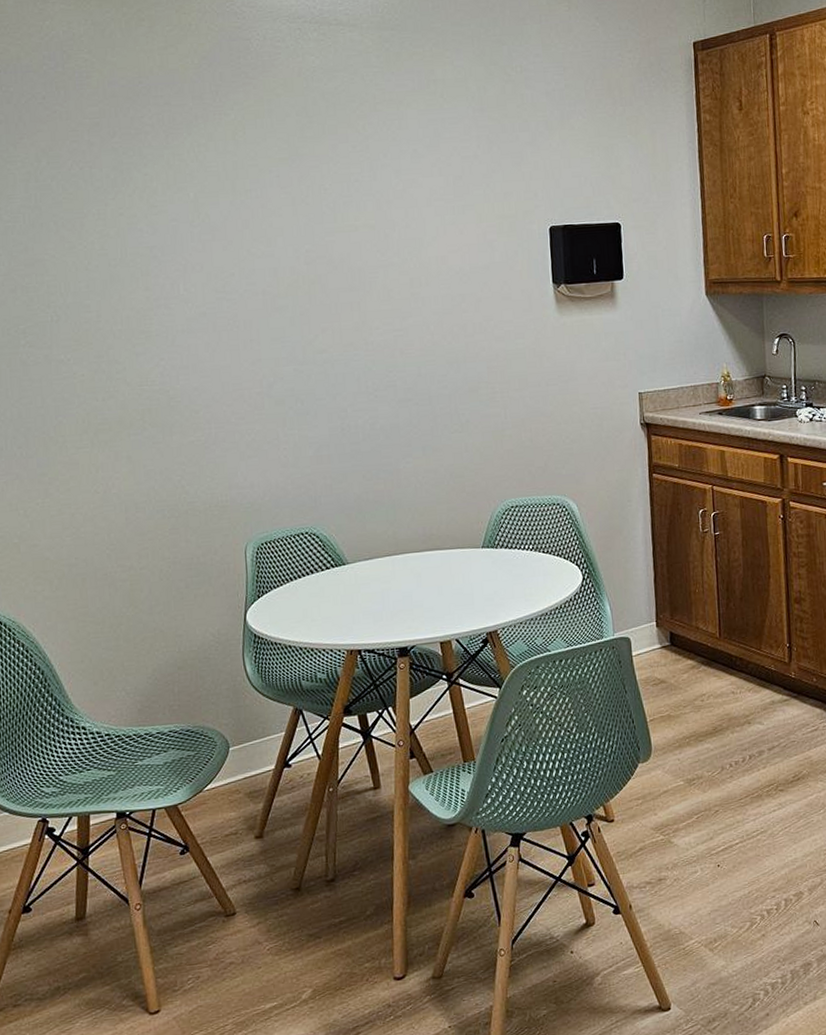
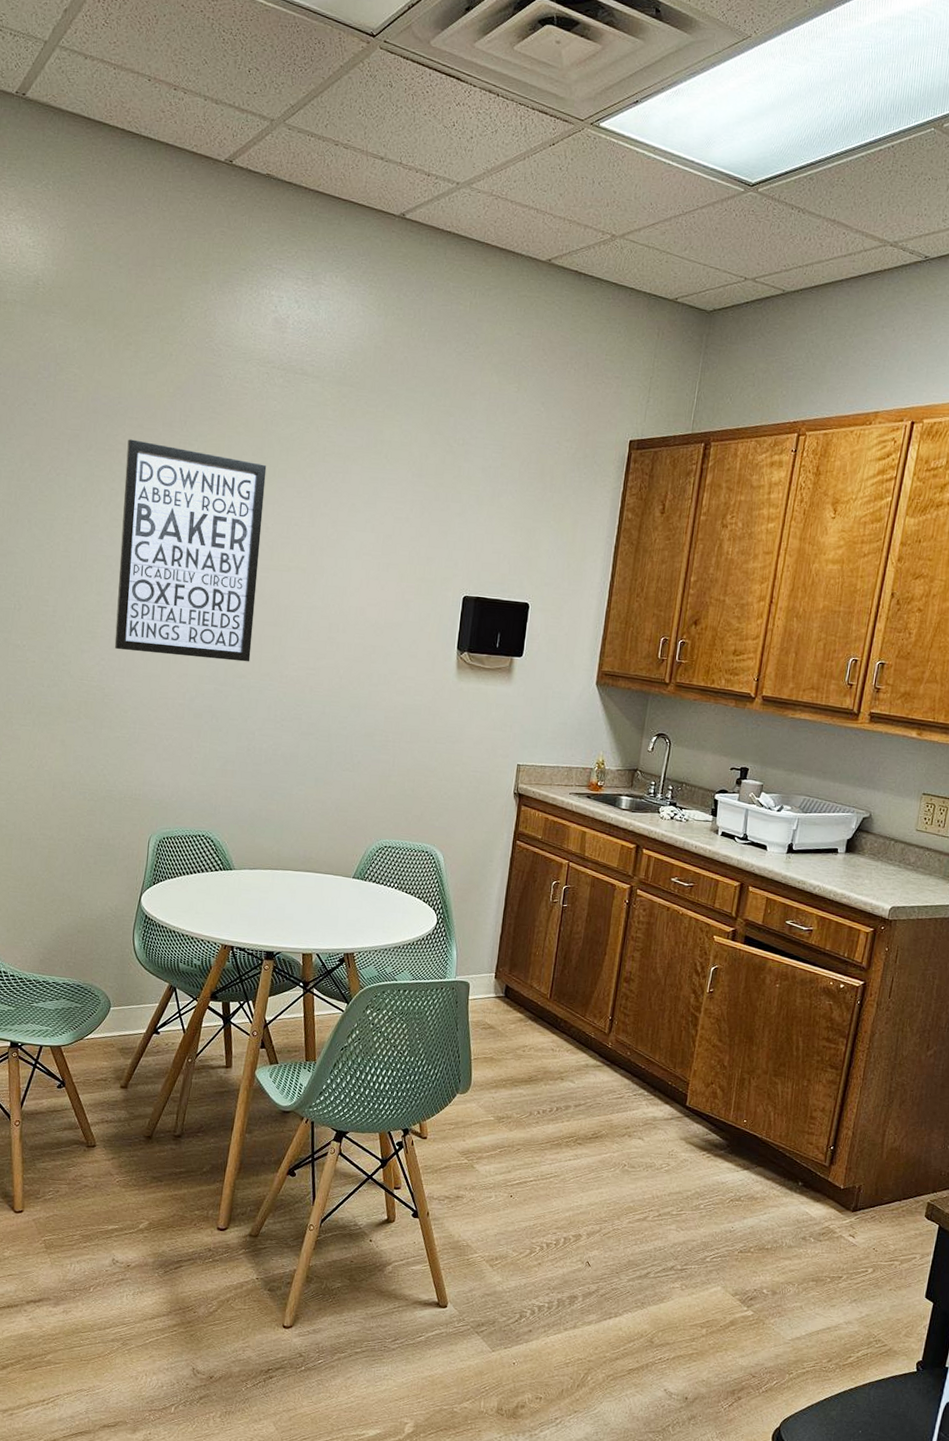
wall art: none [155,118,329,346] -> present [114,439,267,662]

